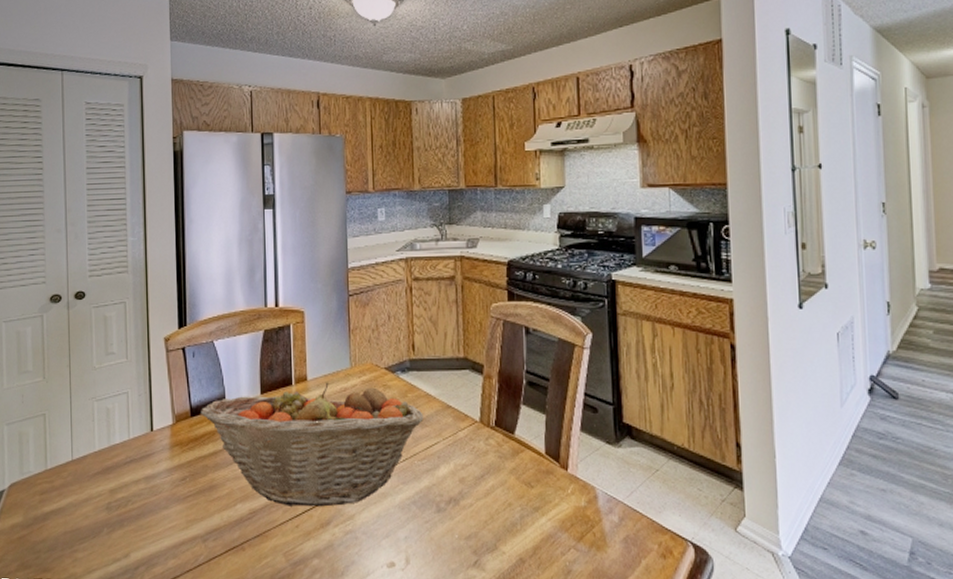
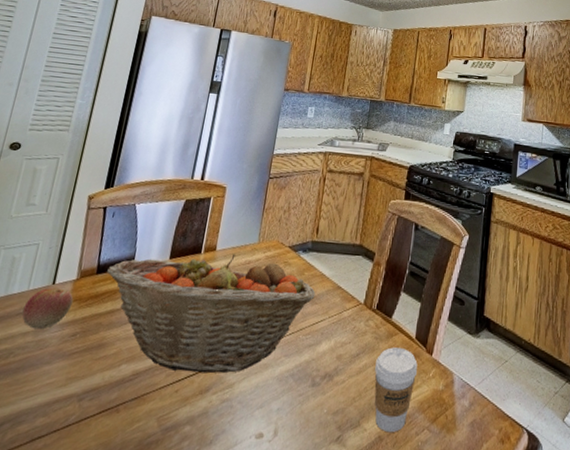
apple: none [129,434,175,476] -> present [22,288,74,330]
coffee cup: none [503,465,553,555] -> present [374,347,418,433]

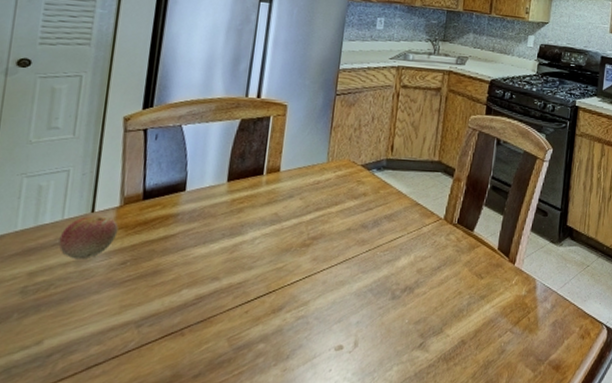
fruit basket: present [107,254,316,374] -> none [155,174,392,293]
coffee cup: present [374,347,418,433] -> none [456,259,500,337]

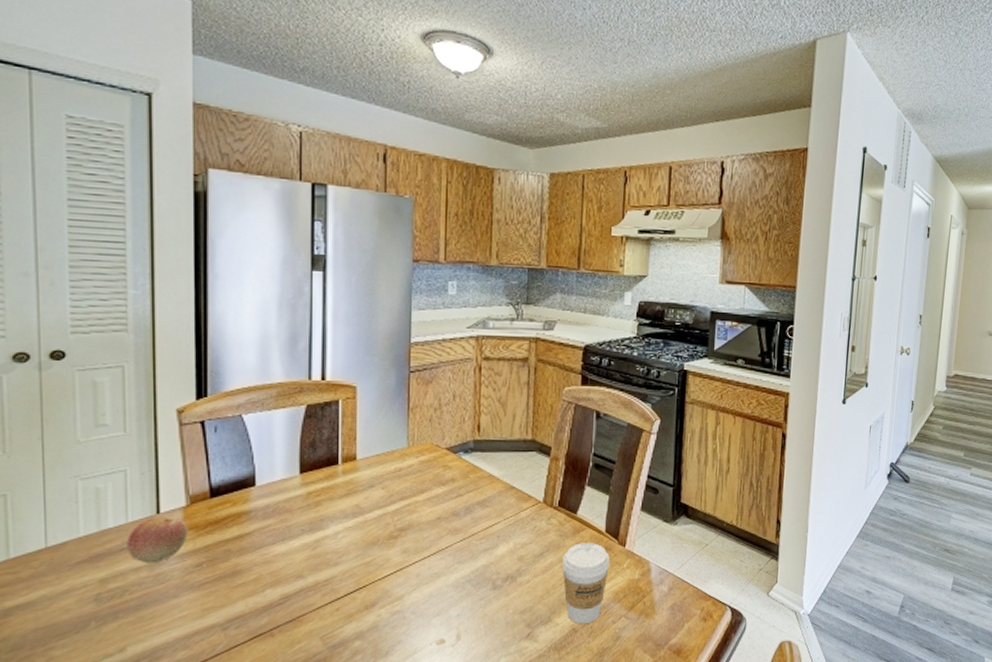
coffee cup: none [456,259,500,337] -> present [561,543,610,625]

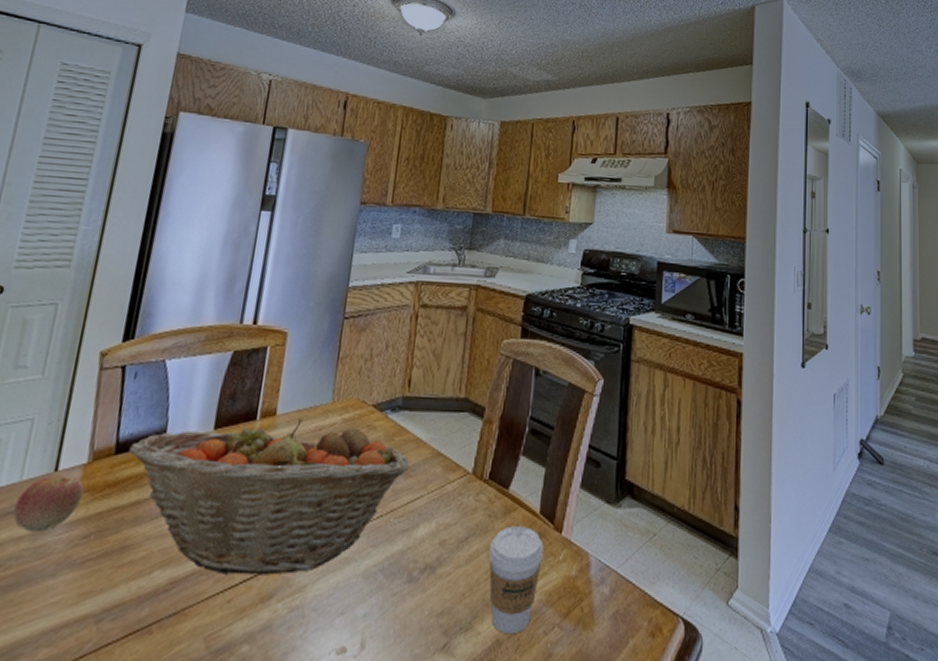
fruit basket: none [224,462,485,590] -> present [129,418,409,575]

